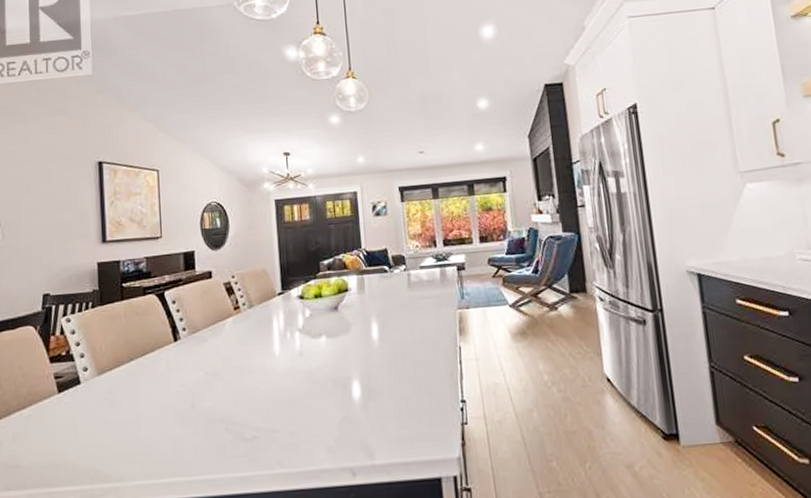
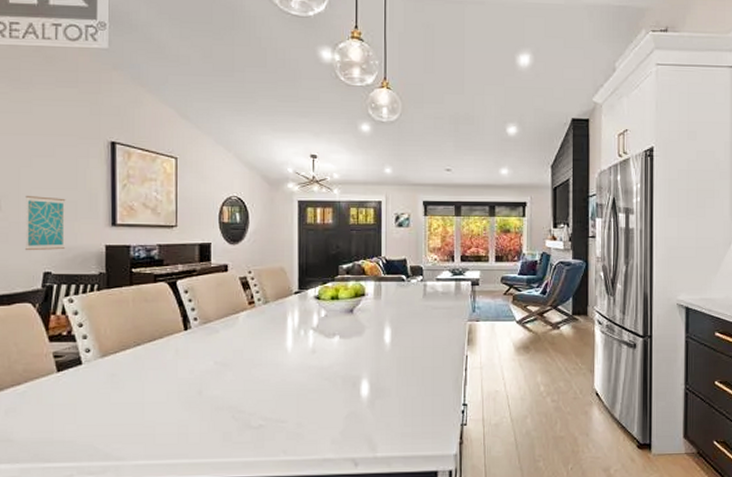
wall art: none [25,220,62,275] -> present [24,196,66,251]

